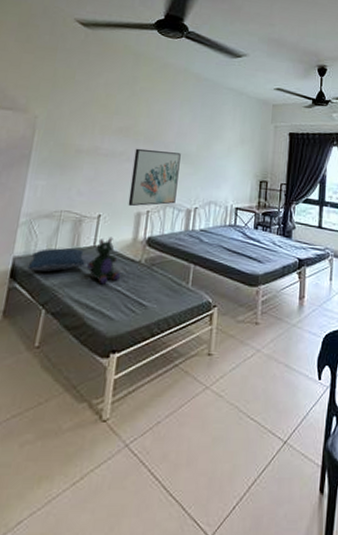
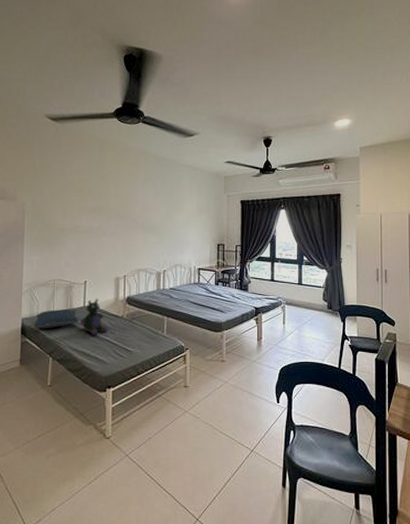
wall art: present [128,148,181,207] -> none [108,224,148,273]

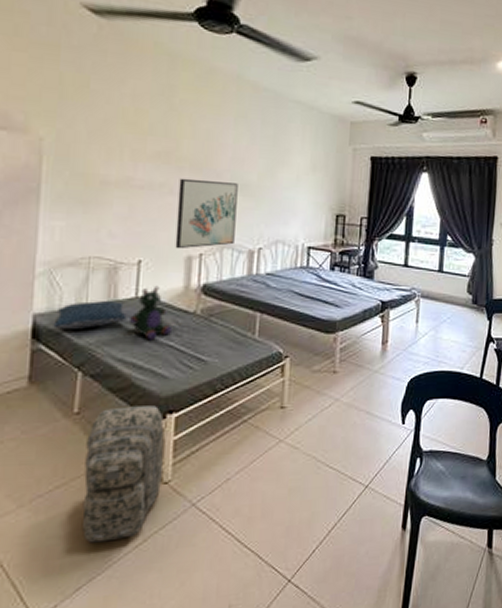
backpack: none [55,382,106,478] -> present [82,406,164,543]
wall art: none [108,224,148,273] -> present [175,178,238,249]

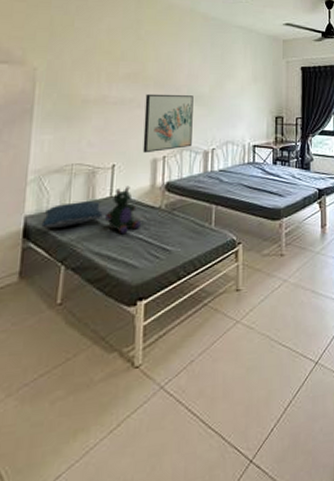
backpack: present [82,406,164,543] -> none [63,294,135,430]

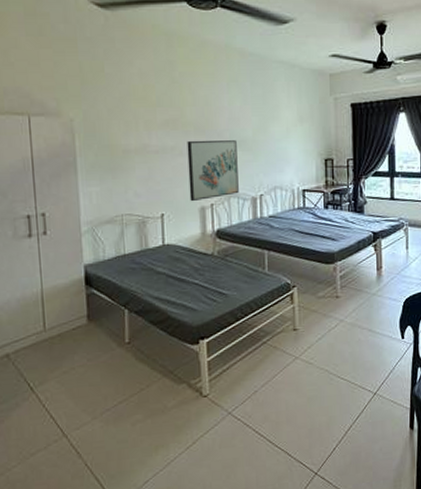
pillow: present [41,201,103,229] -> none [101,250,158,276]
stuffed bear: present [104,186,142,235] -> none [159,234,196,280]

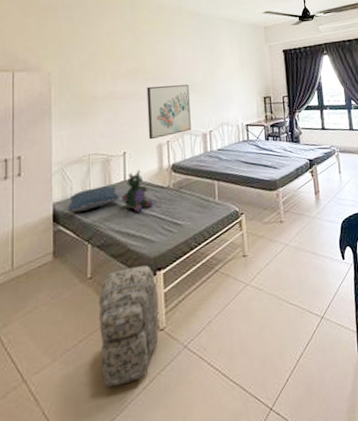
pillow: none [101,250,158,276] -> present [68,185,119,212]
backpack: none [138,334,202,446] -> present [99,265,159,388]
stuffed bear: none [159,234,196,280] -> present [121,169,154,213]

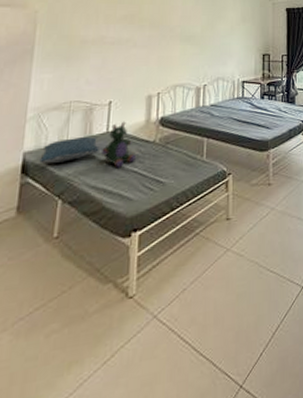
backpack: present [99,265,159,388] -> none [57,225,129,363]
wall art: present [146,84,191,140] -> none [138,34,187,90]

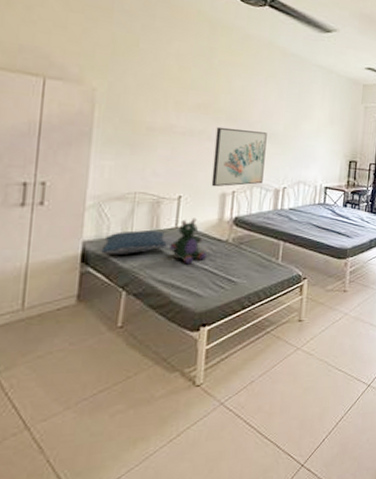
wall art: none [138,34,187,90] -> present [211,126,267,187]

